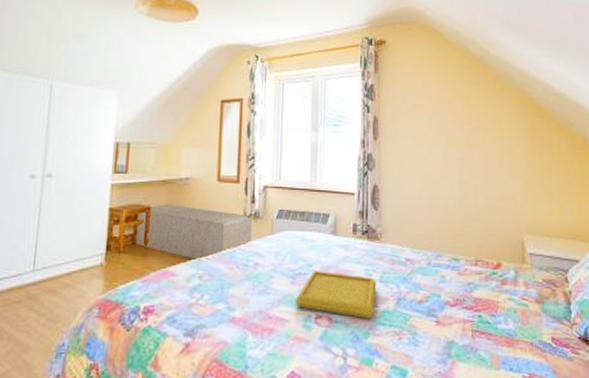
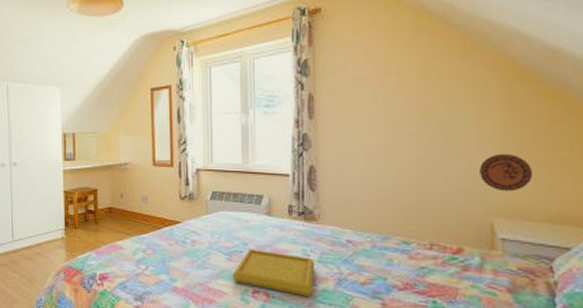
storage bench: present [136,204,252,261] -> none [88,187,187,237]
decorative plate: none [512,178,550,211] -> present [480,153,533,192]

